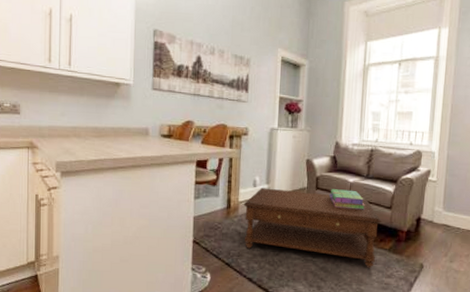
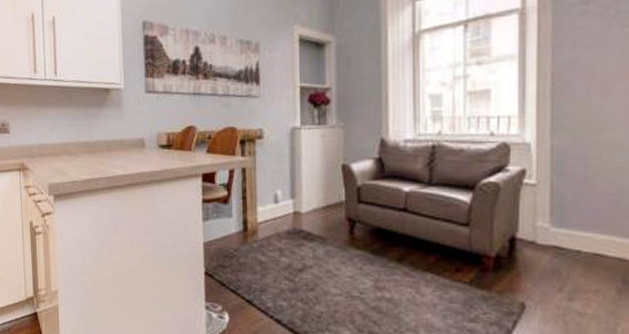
coffee table: present [243,188,381,268] -> none [263,204,455,308]
stack of books: present [329,189,365,210] -> none [377,202,429,229]

